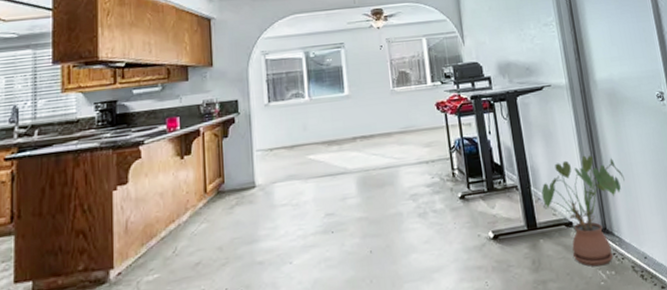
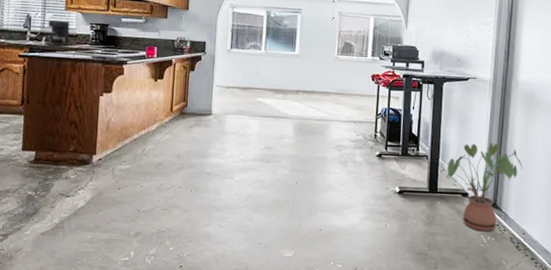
coffee maker: none [37,106,69,141] -> present [44,20,70,47]

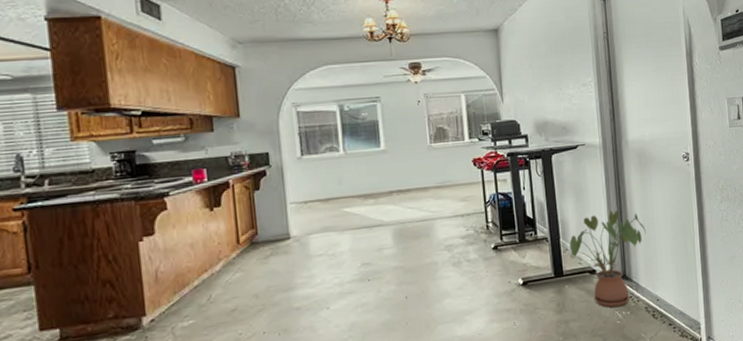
coffee maker: present [44,20,70,47] -> none [48,155,85,191]

